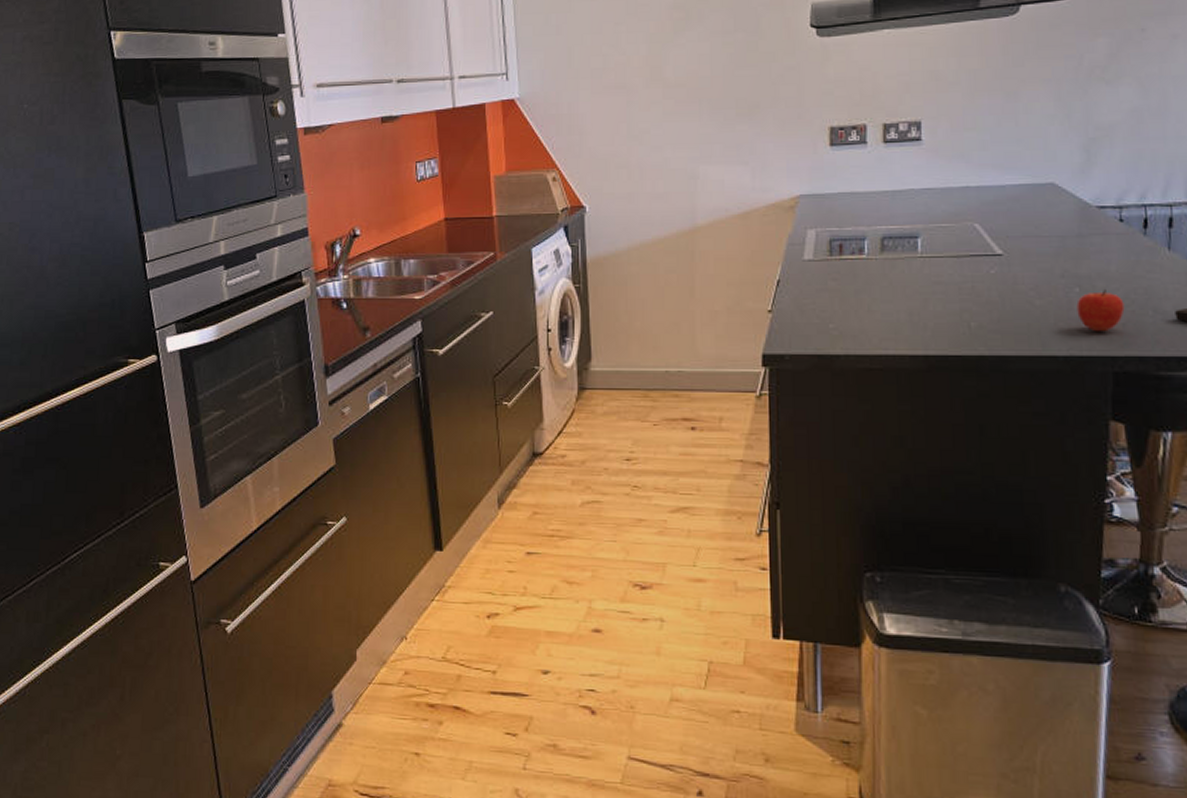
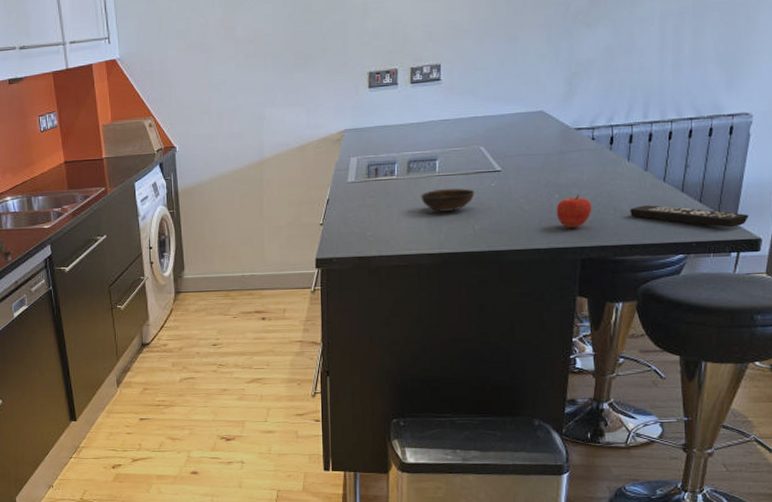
bowl: none [899,273,969,302] -> present [421,188,475,212]

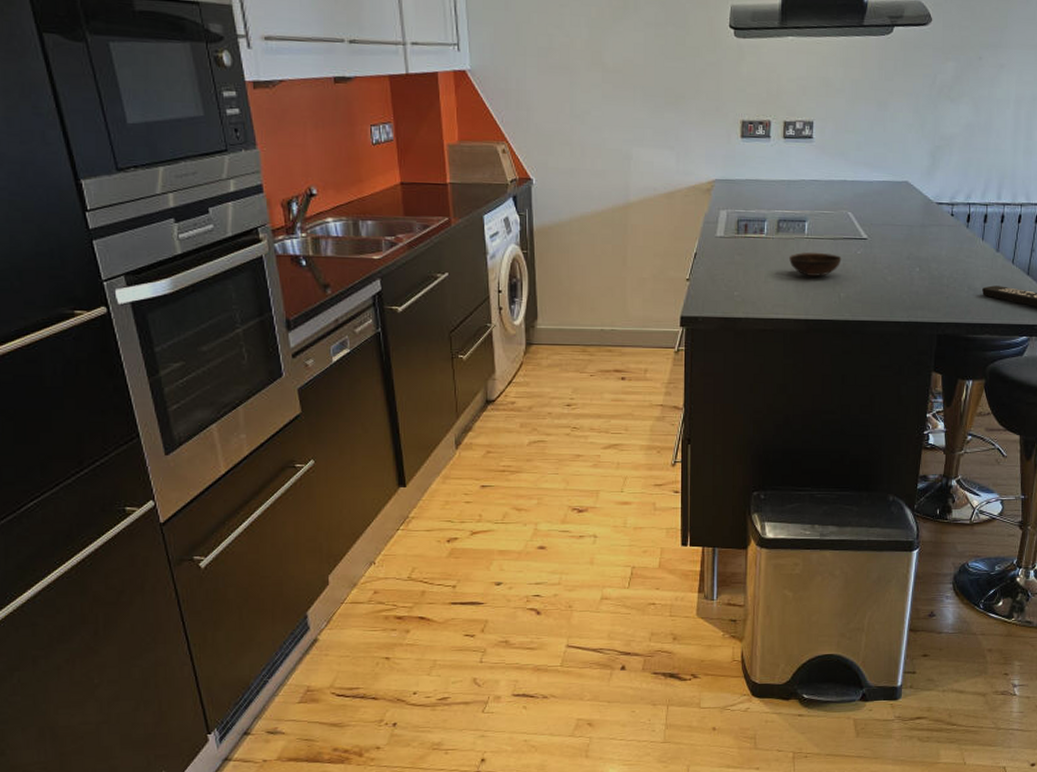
fruit: present [556,195,592,229] -> none [916,270,949,304]

